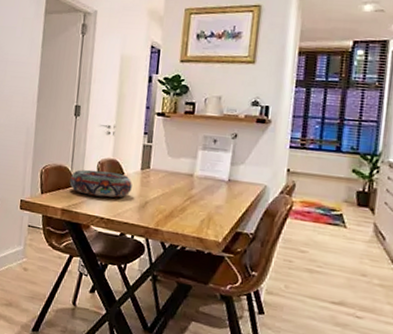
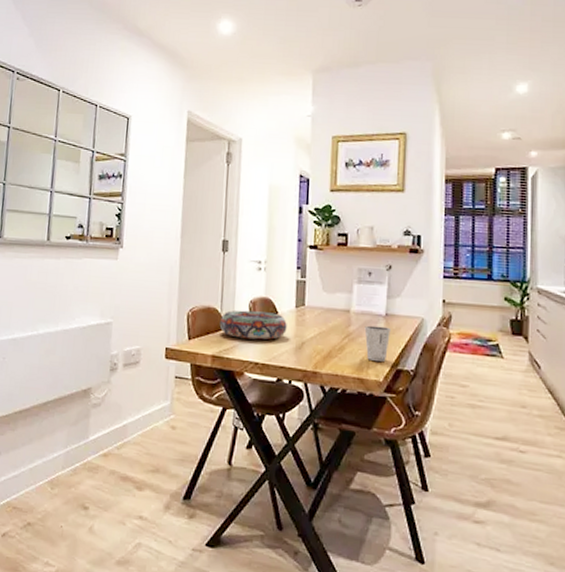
dixie cup: none [206,189,233,224] -> present [364,325,391,362]

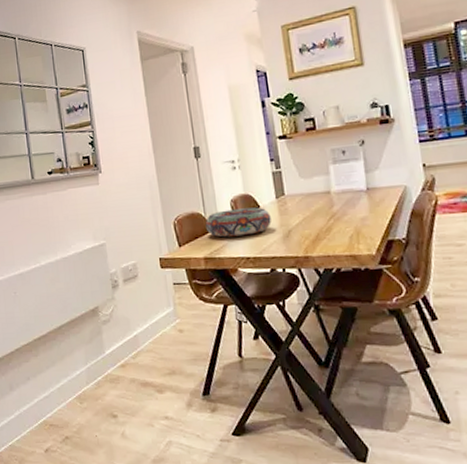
dixie cup: present [364,325,391,362] -> none [348,200,376,236]

